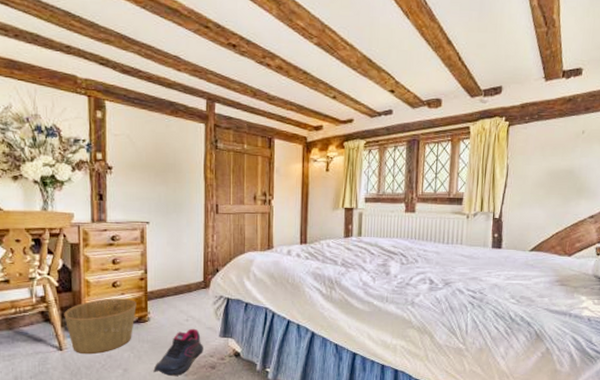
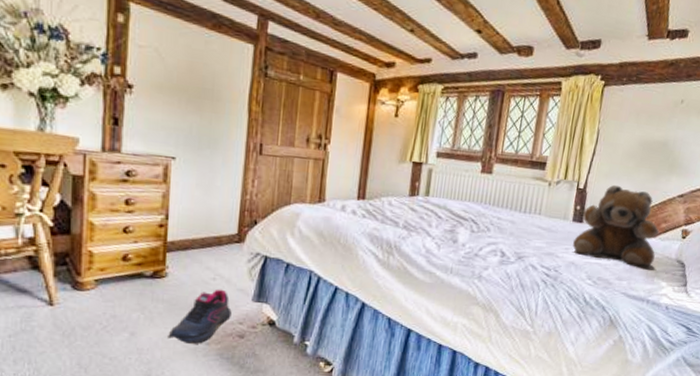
basket: present [64,298,137,354] -> none [58,246,152,312]
teddy bear: none [494,212,575,286] -> present [573,184,660,271]

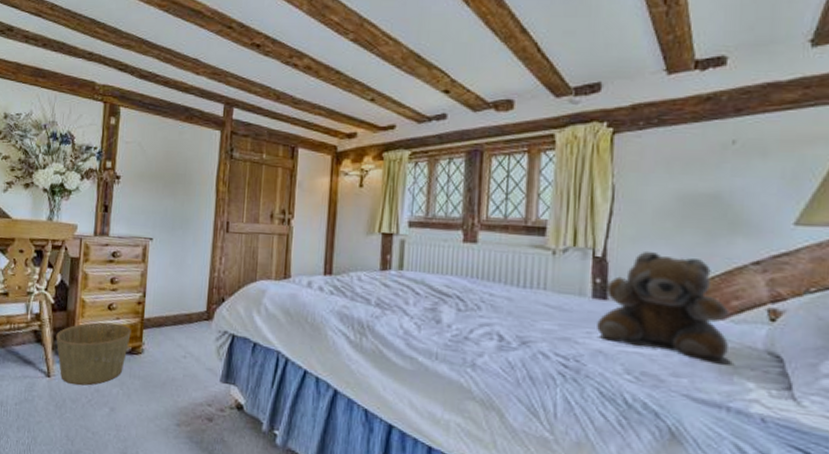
basket: none [58,246,152,312] -> present [56,322,131,386]
athletic shoe: present [167,289,232,344] -> none [142,367,201,425]

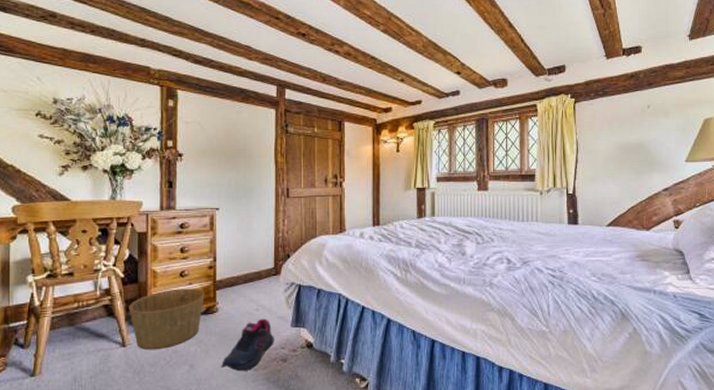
athletic shoe: none [142,367,201,425] -> present [221,318,274,371]
teddy bear: present [597,250,733,365] -> none [572,186,656,262]

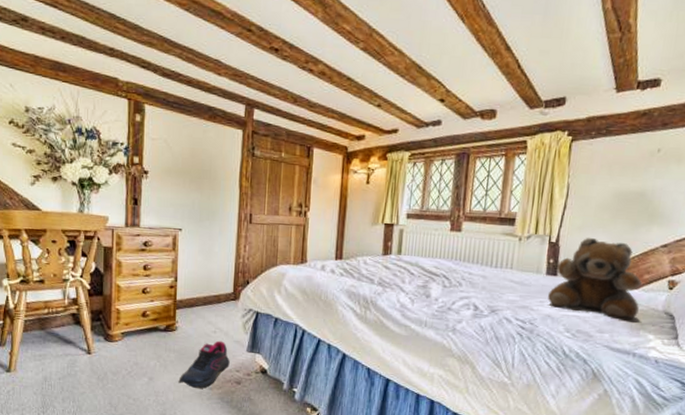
basket: present [129,288,205,349] -> none [94,304,165,360]
teddy bear: none [572,186,656,262] -> present [548,237,643,323]

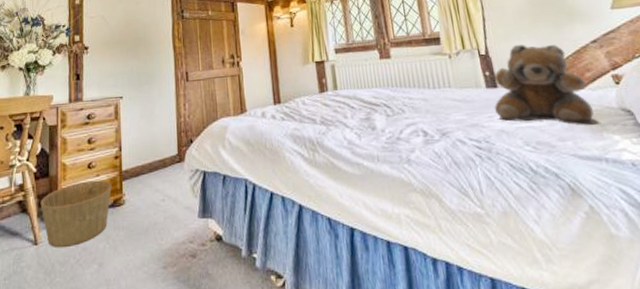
basket: none [94,304,165,360] -> present [40,180,112,247]
athletic shoe: present [178,340,230,389] -> none [130,209,182,269]

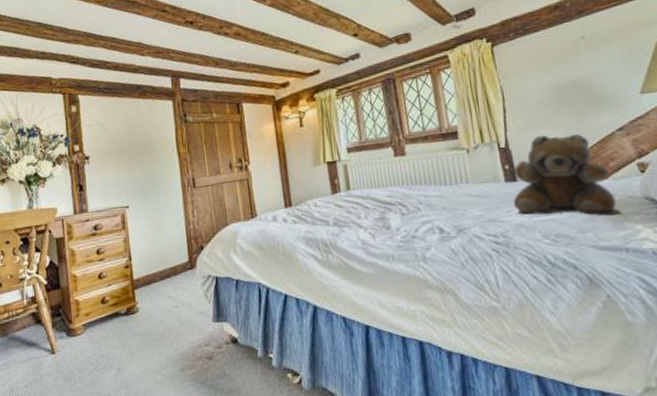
basket: present [40,180,112,247] -> none [54,289,124,355]

